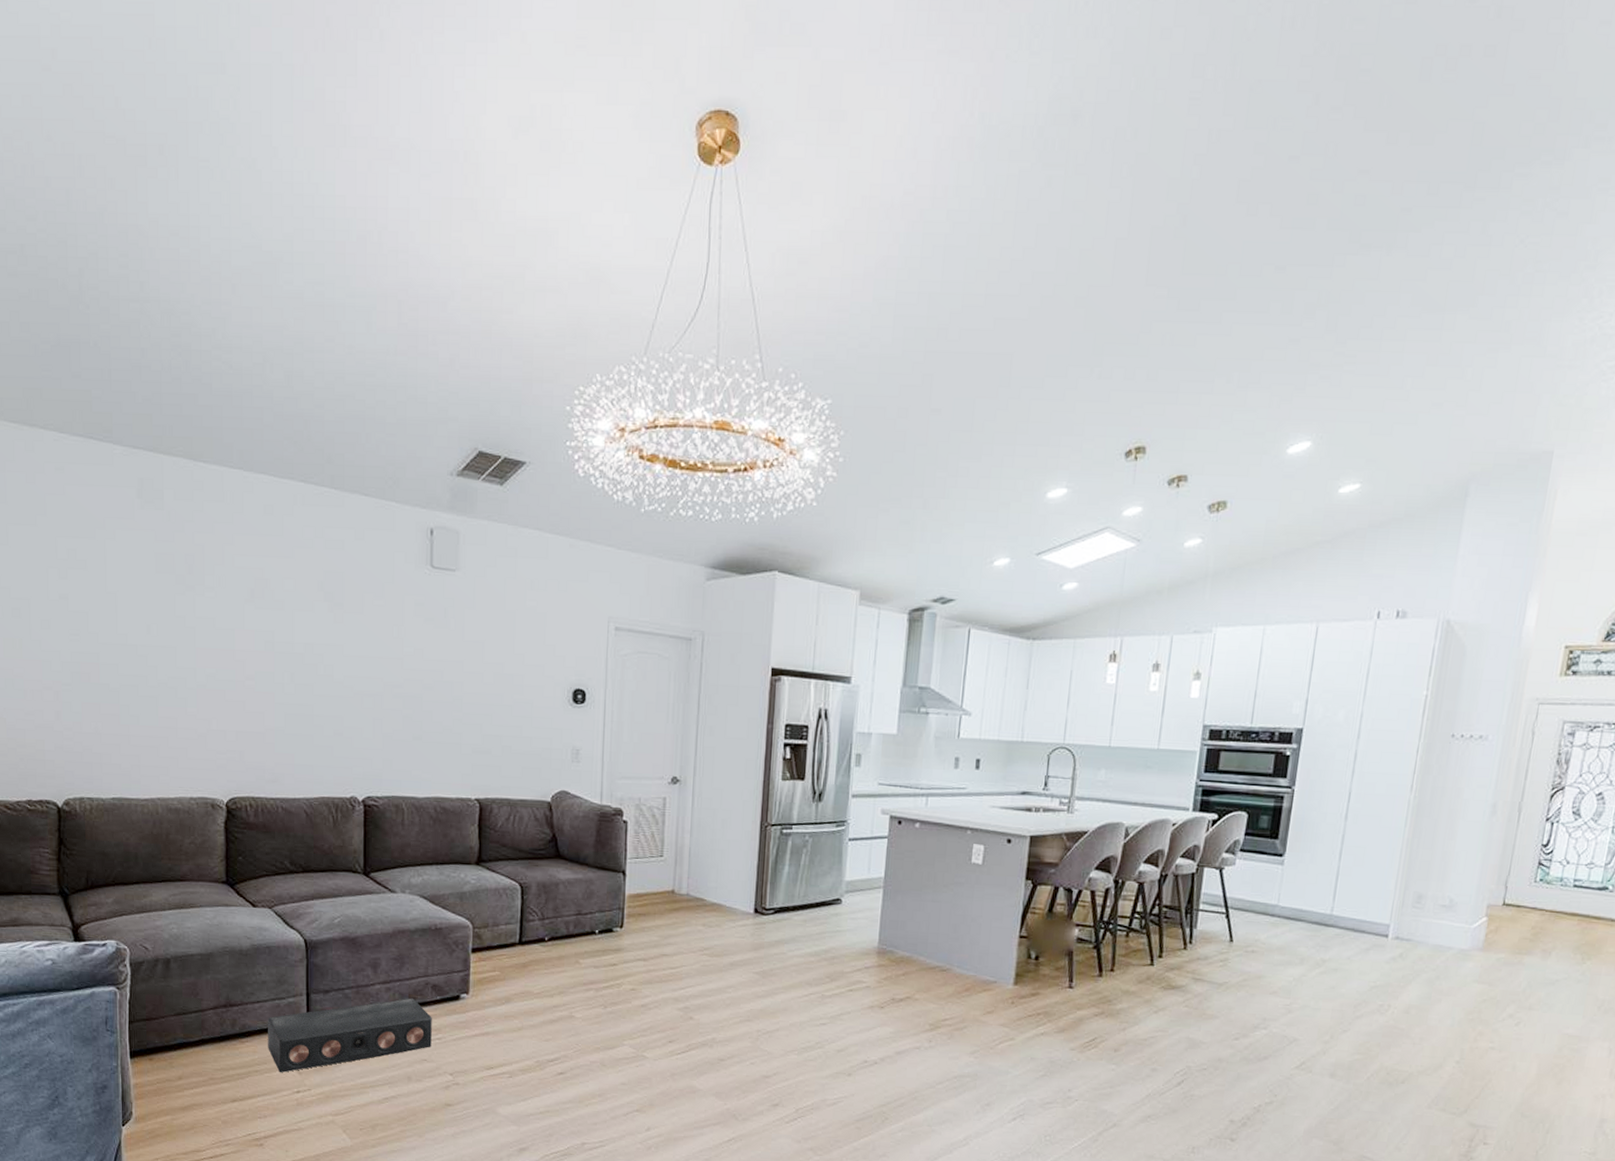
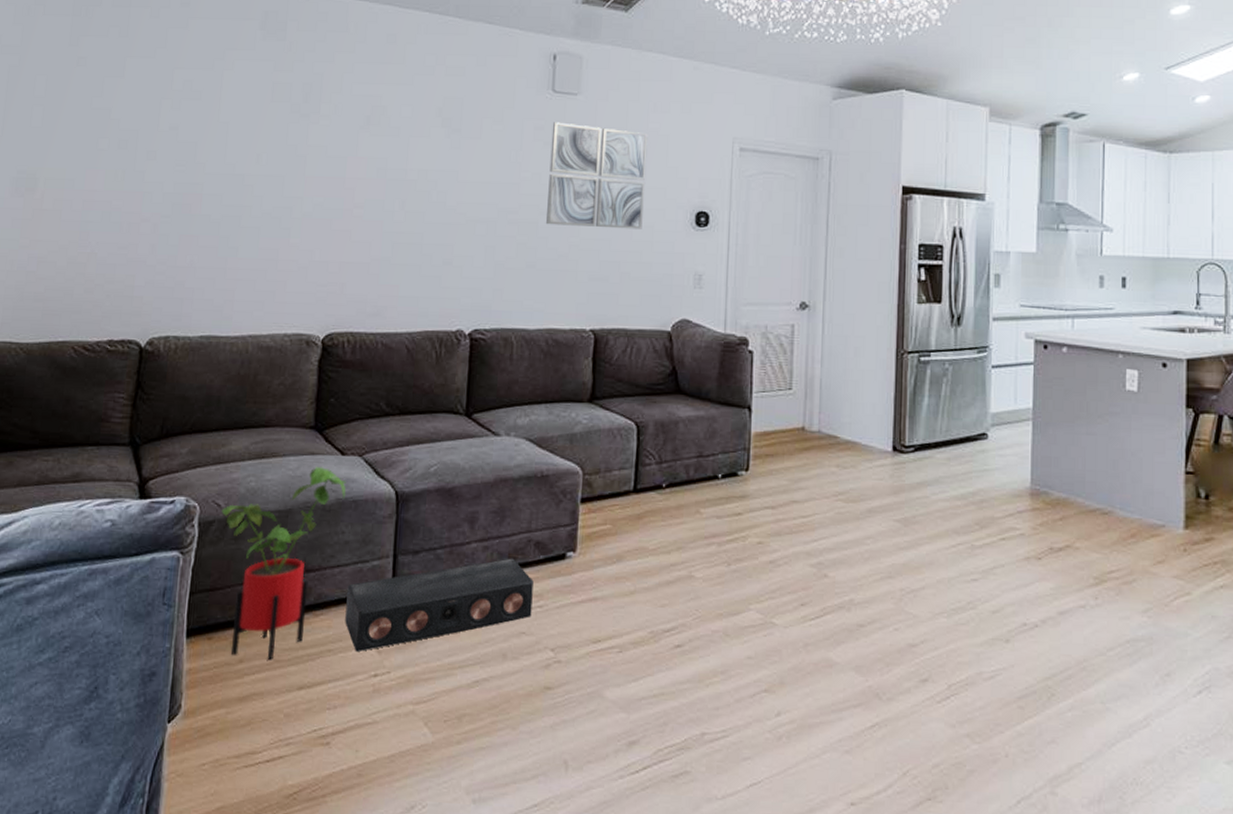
house plant: none [149,917,259,1078] -> present [221,467,346,660]
wall art: none [429,598,526,705] -> present [545,122,648,229]

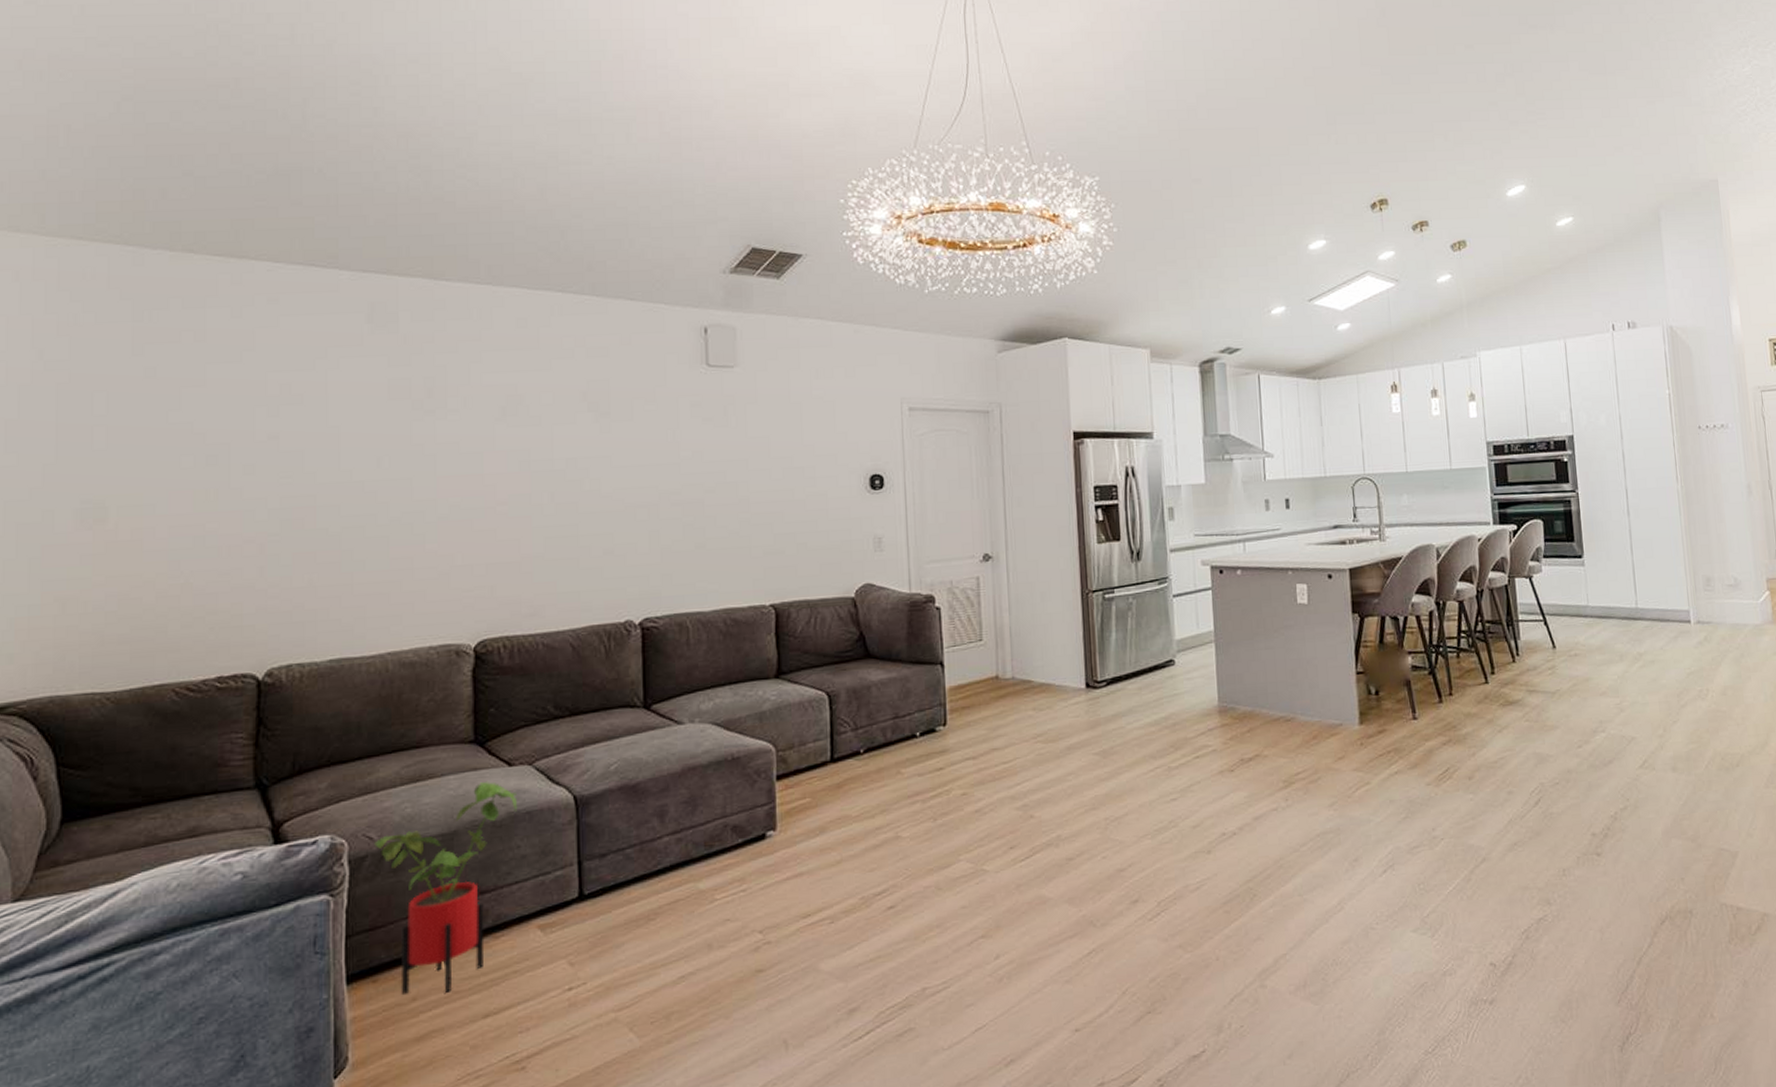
speaker: present [345,558,534,652] -> none [529,846,735,968]
wall art: present [545,122,648,229] -> none [710,396,815,503]

